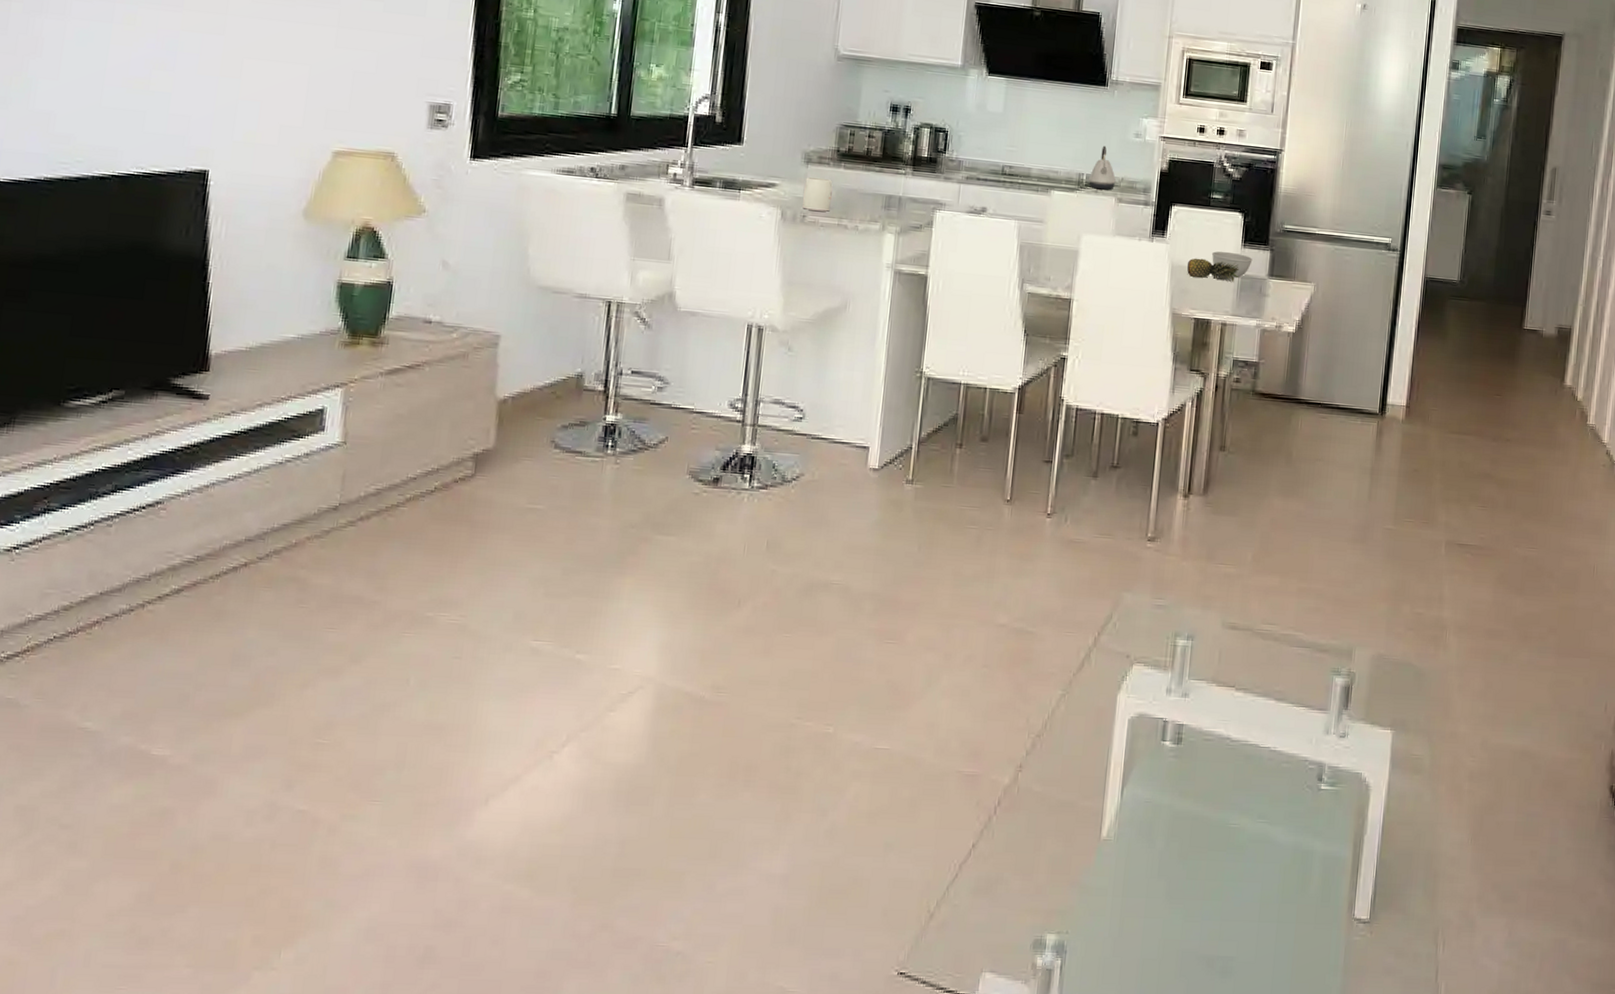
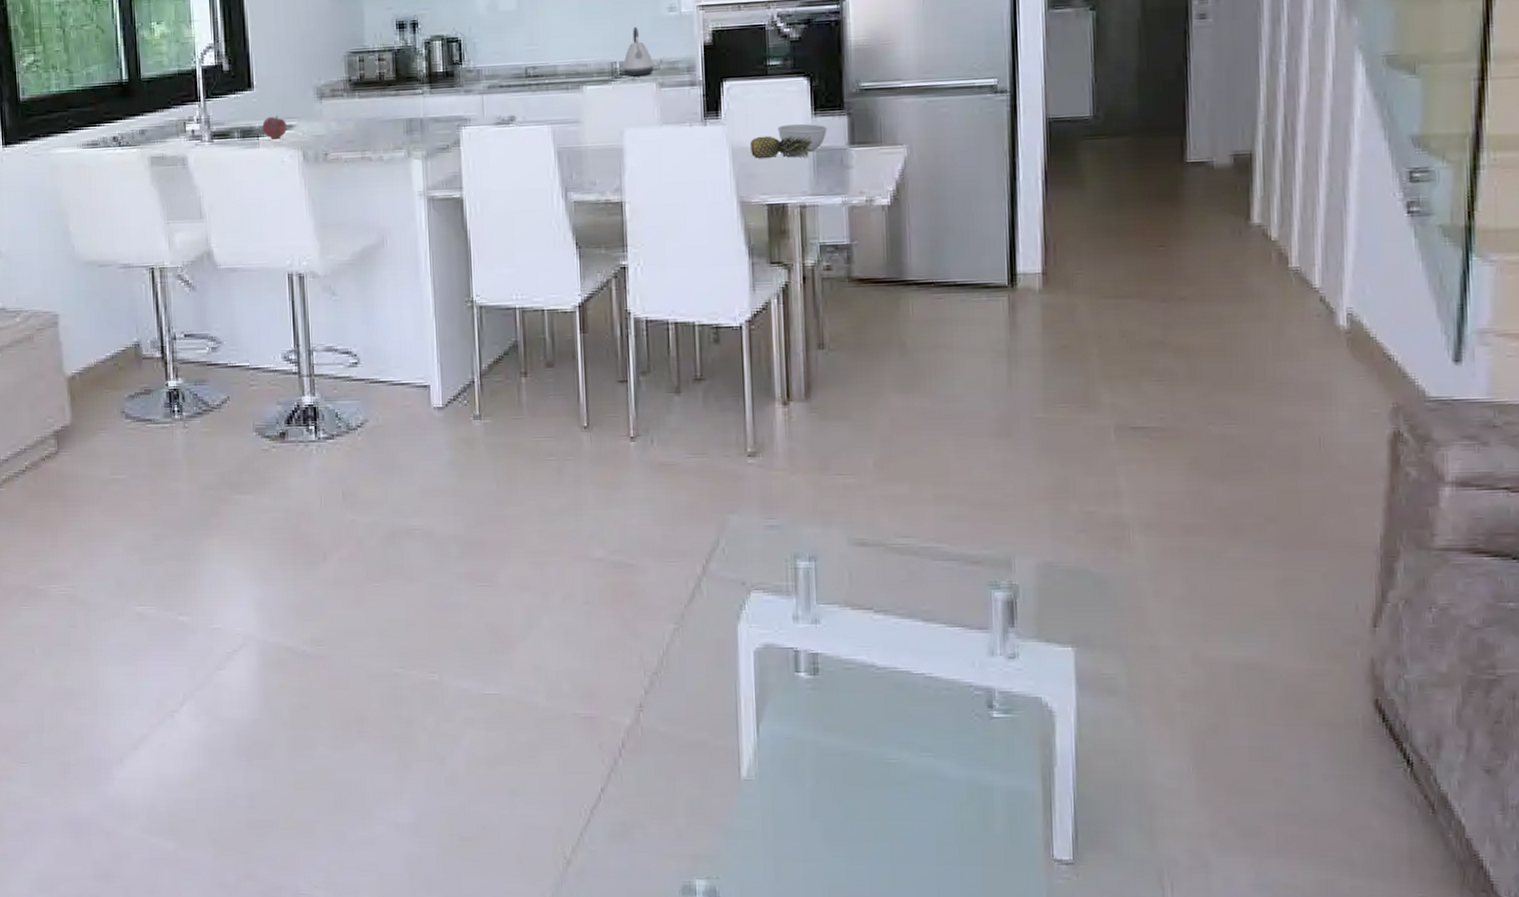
fruit: none [745,172,771,195] -> present [262,116,288,139]
mug: present [802,176,833,212] -> none [321,111,352,147]

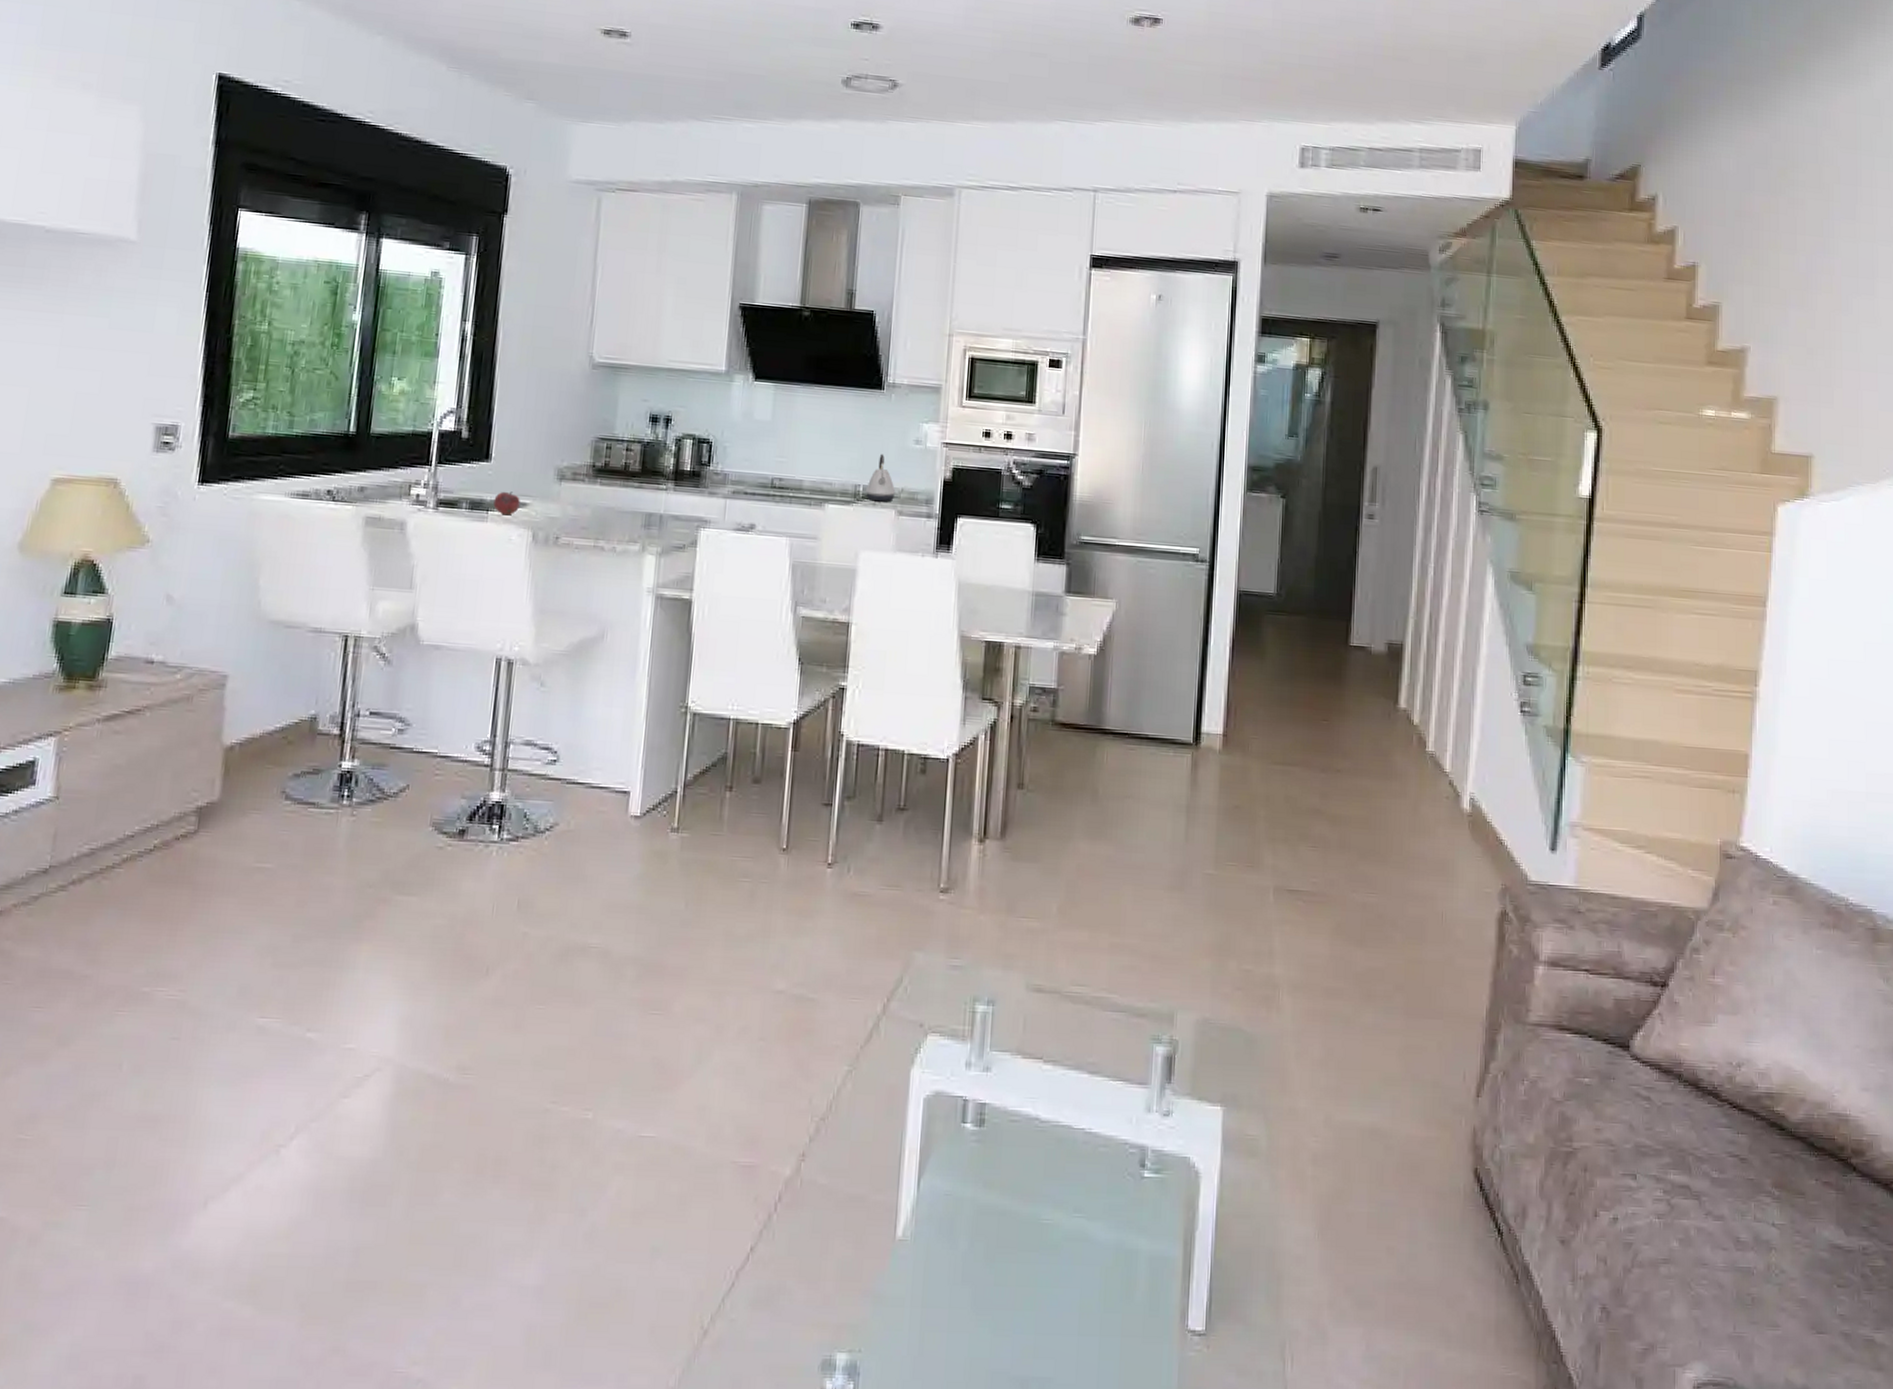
fruit: present [751,135,813,159] -> none [976,574,1033,601]
soup bowl: present [777,123,828,153] -> none [1002,566,1048,596]

